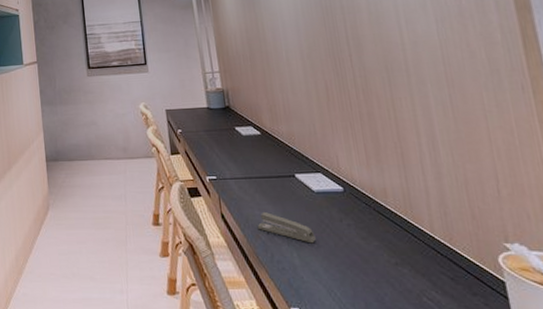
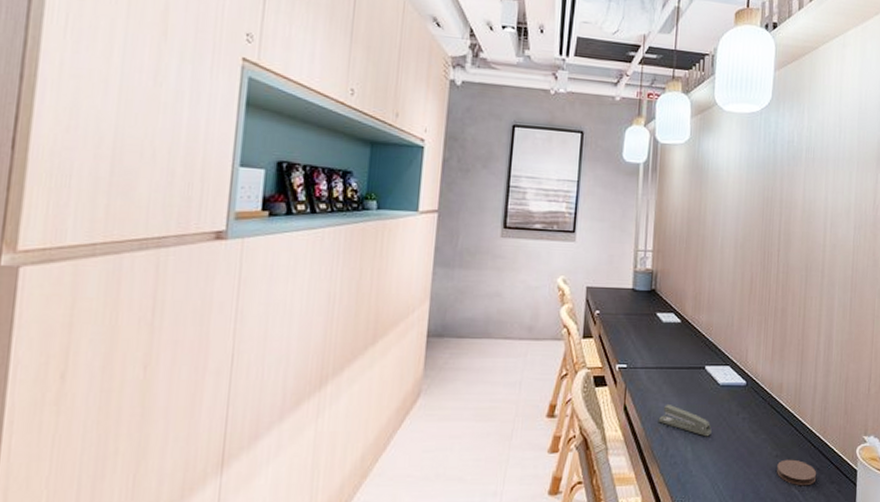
coaster: none [399,268,453,297] -> present [777,459,817,486]

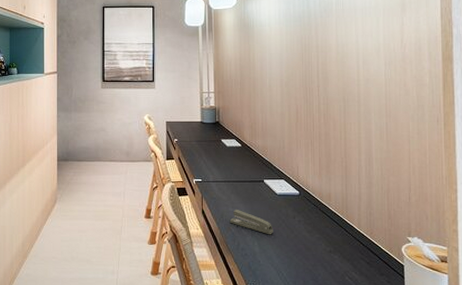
coaster: present [777,459,817,486] -> none [331,254,367,277]

